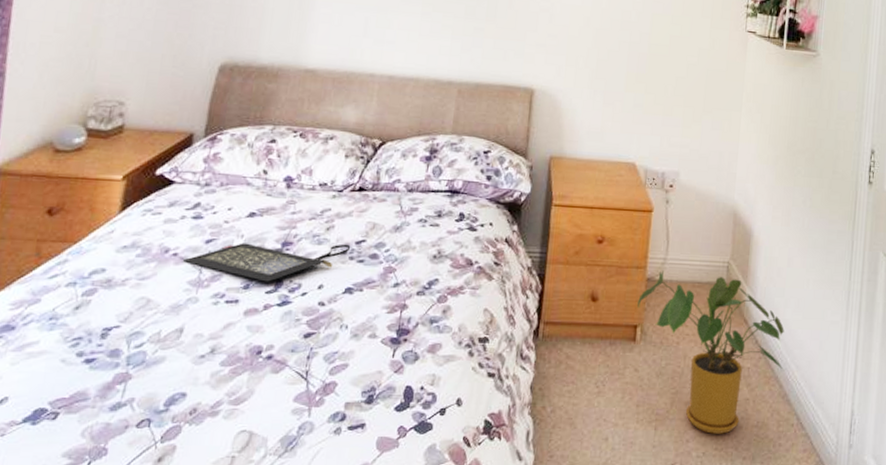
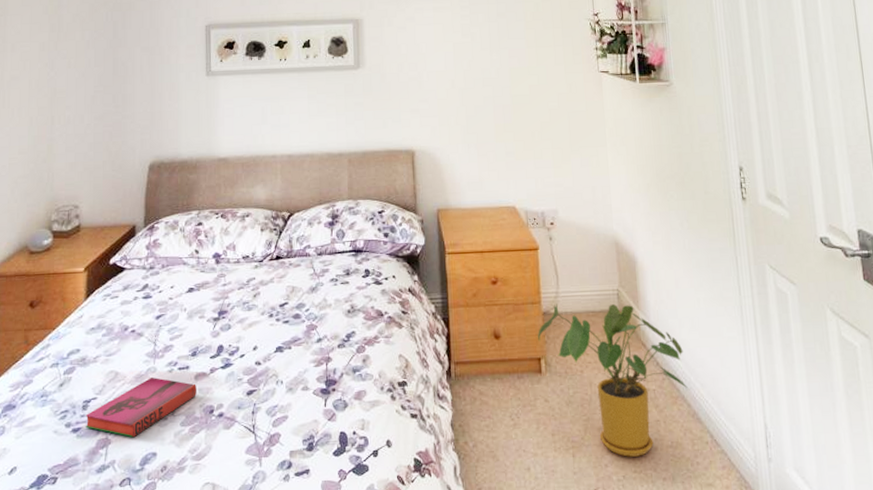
hardback book: none [101,309,245,375] -> present [85,377,196,438]
clutch bag: present [183,243,351,282] -> none [140,307,276,348]

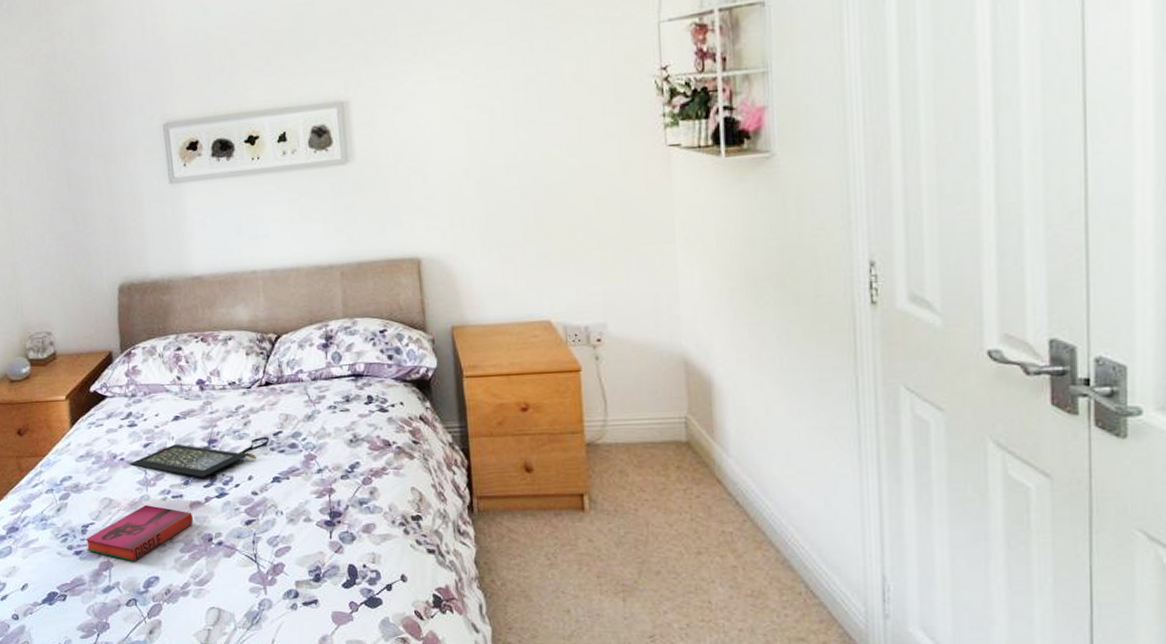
clutch bag: none [140,307,276,348] -> present [130,436,270,477]
house plant: present [538,303,690,457] -> none [580,433,780,604]

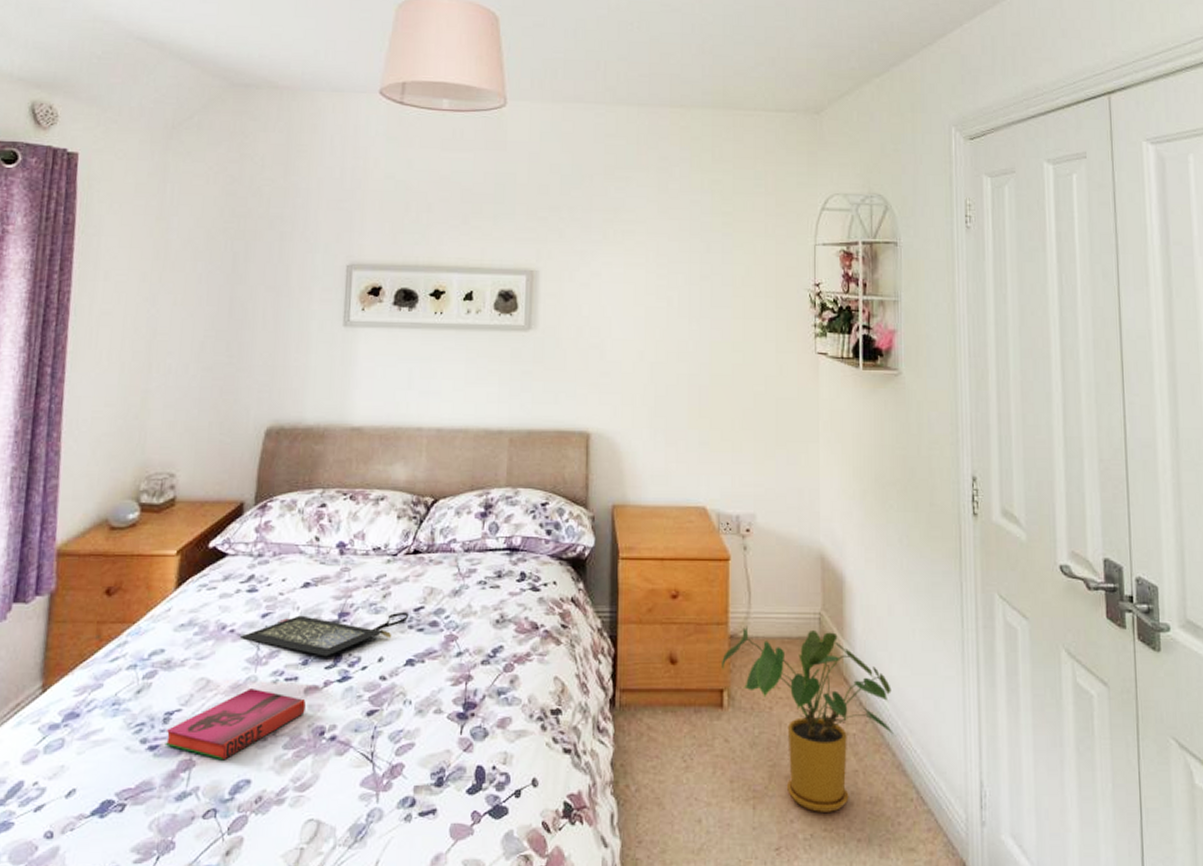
house plant: none [580,433,780,604] -> present [722,626,896,812]

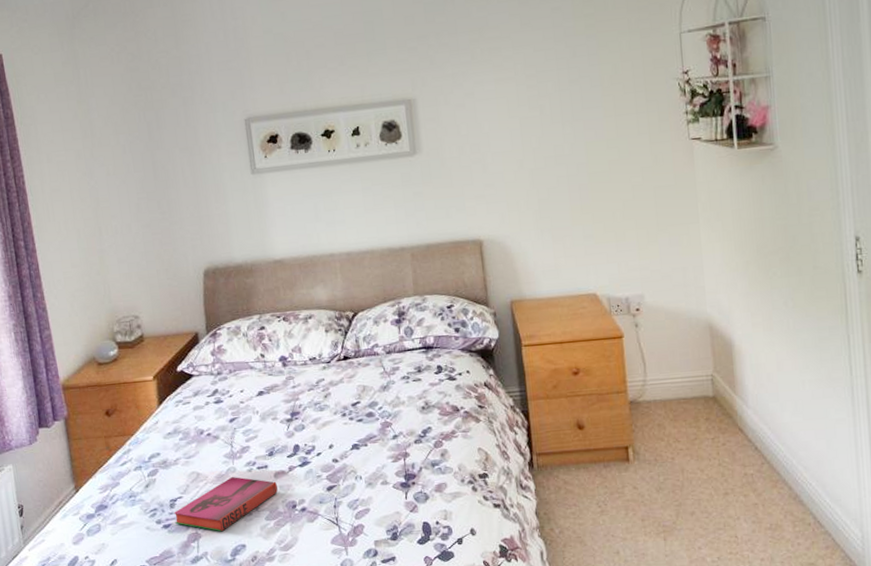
clutch bag: present [241,611,410,657] -> none [216,407,349,448]
house plant: present [722,626,896,812] -> none [624,390,792,540]

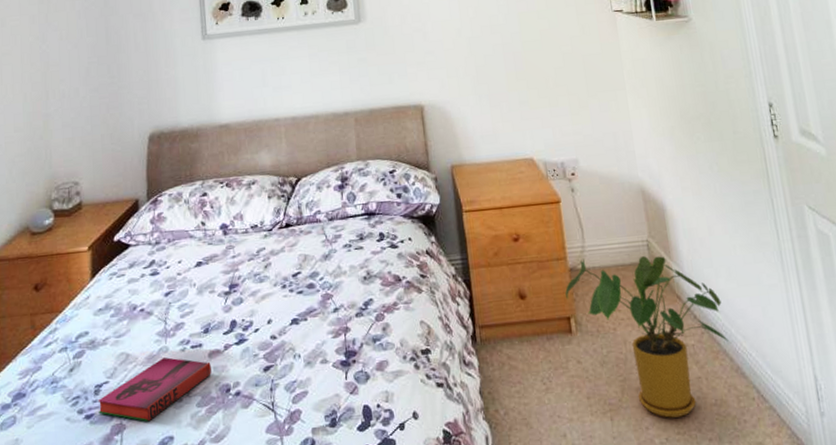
house plant: none [624,390,792,540] -> present [565,256,732,418]

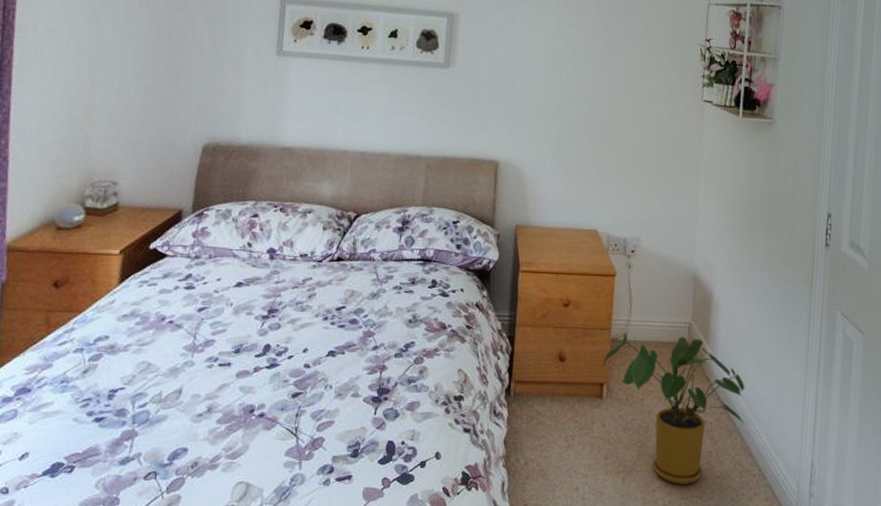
hardback book: present [98,357,211,422] -> none [109,372,237,432]

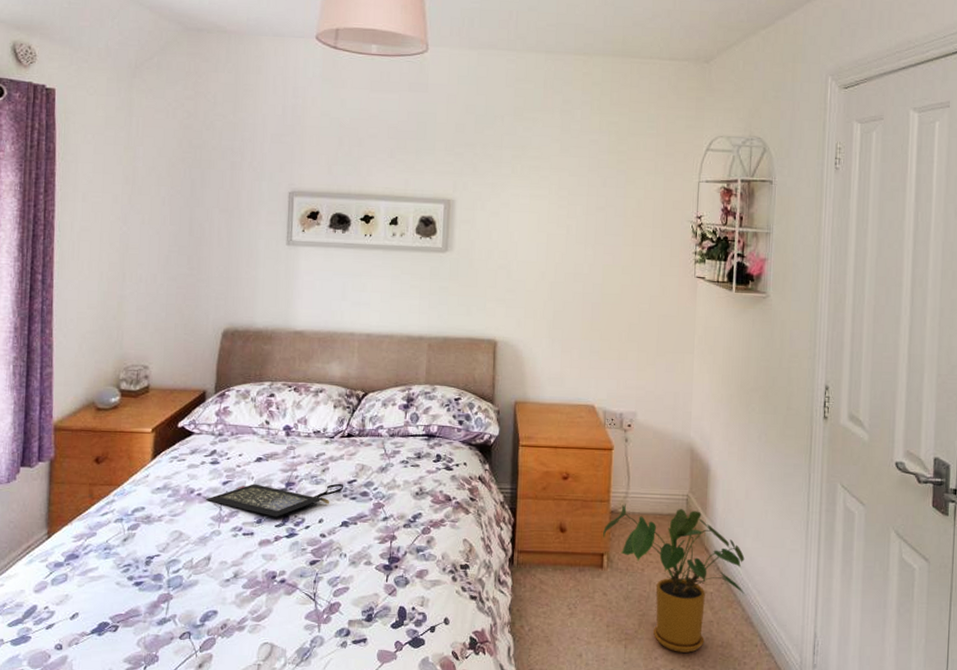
clutch bag: none [179,310,332,347] -> present [206,483,344,517]

